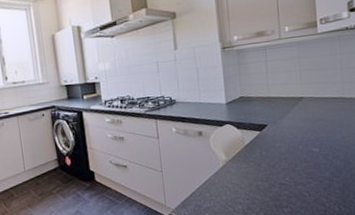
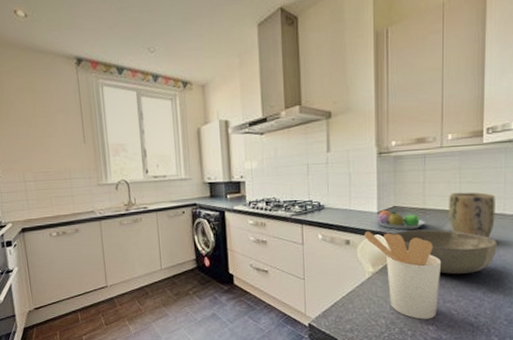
utensil holder: none [215,122,290,203] -> present [364,231,442,320]
fruit bowl: none [225,100,271,119] -> present [376,209,425,230]
bowl: none [242,116,340,158] -> present [393,229,497,275]
plant pot: none [291,78,336,121] -> present [449,192,495,238]

